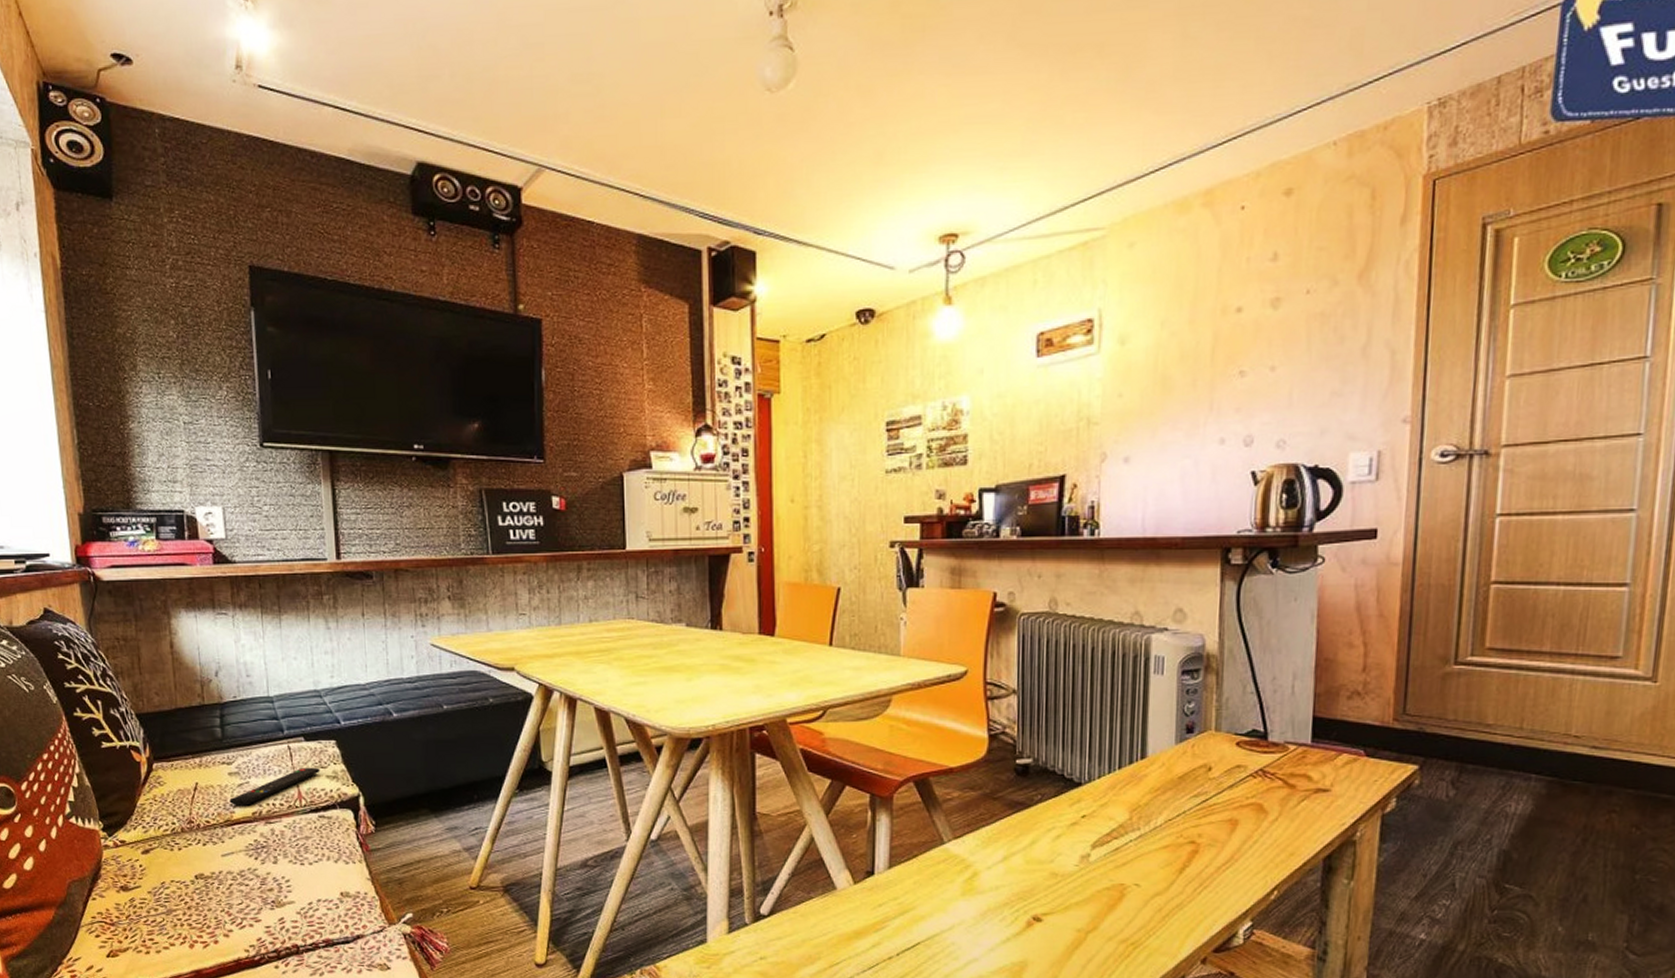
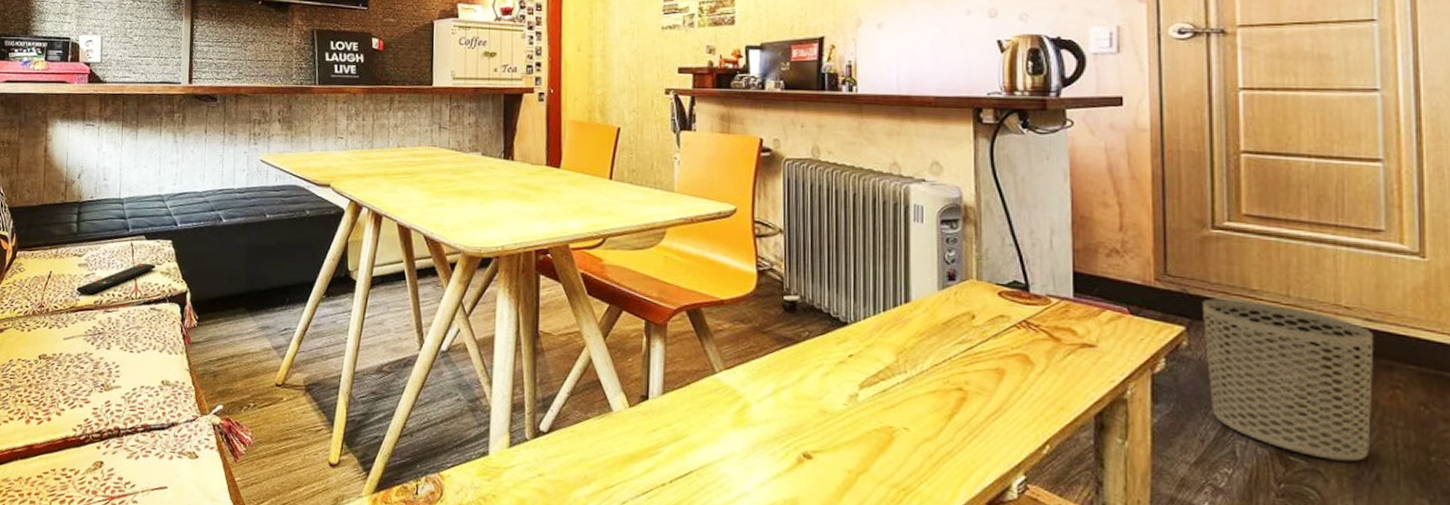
waste bin: none [1436,736,1599,885] -> present [1203,299,1374,462]

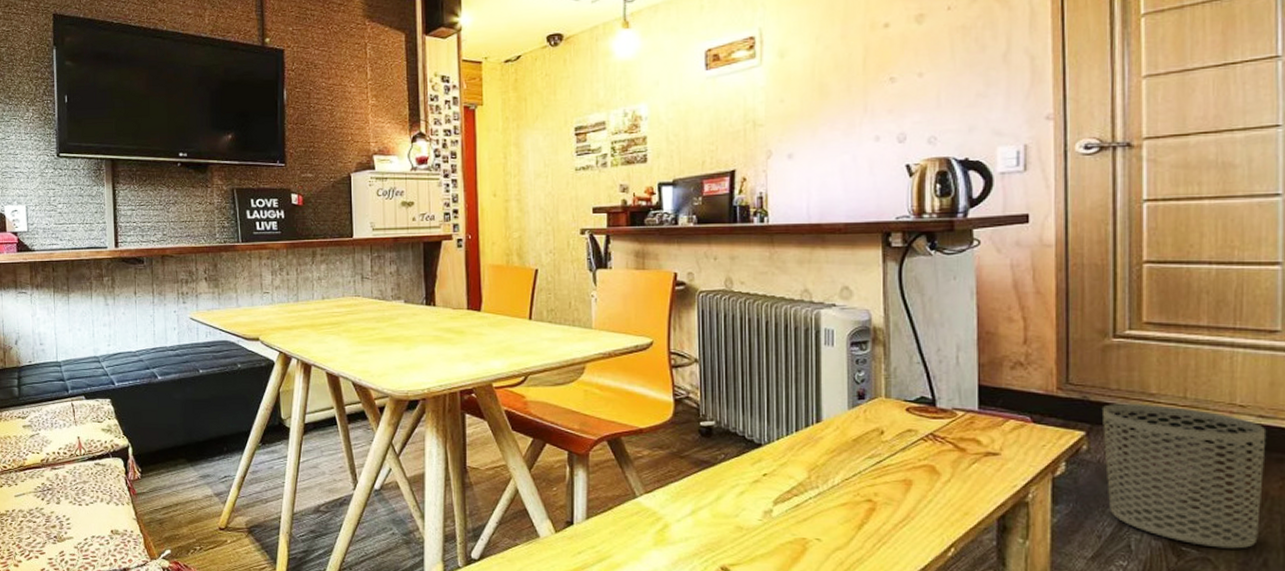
remote control: present [76,263,156,295] -> none [23,421,97,455]

